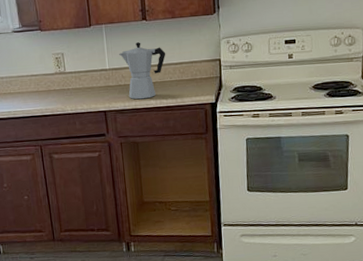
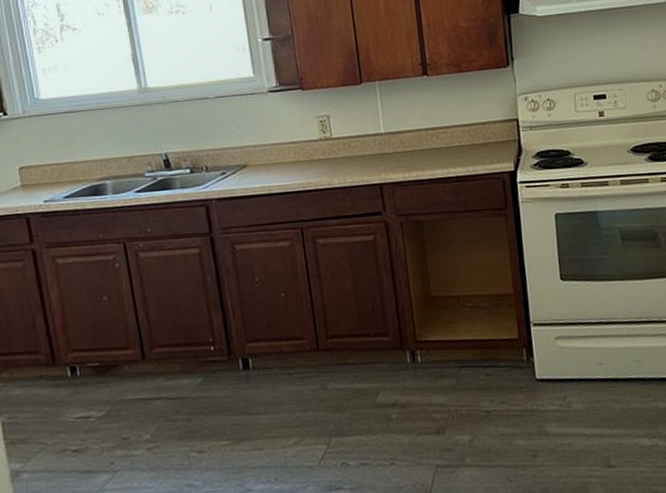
moka pot: present [119,42,166,100] -> none [396,101,453,170]

